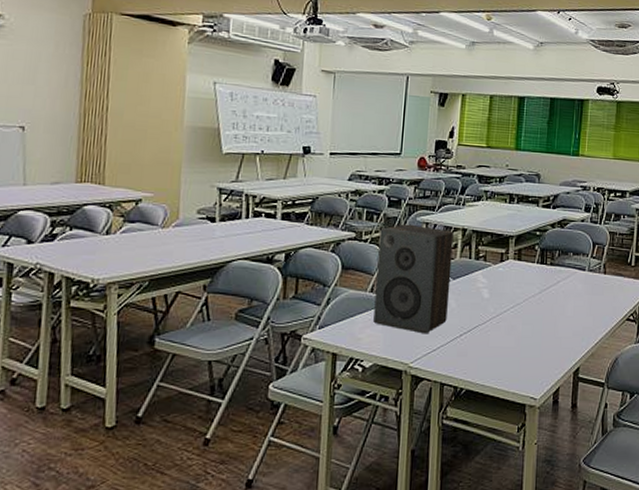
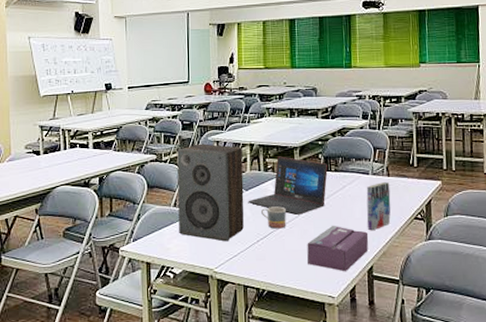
laptop: none [454,244,544,309] -> present [248,156,329,215]
mug: none [468,299,494,323] -> present [261,206,286,229]
tissue box: none [512,322,578,373] -> present [307,225,369,272]
book: none [577,279,606,330] -> present [366,181,391,231]

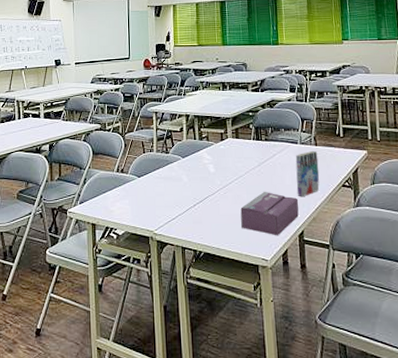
speaker: present [177,144,244,242] -> none [119,114,181,206]
laptop: present [248,156,329,215] -> none [184,126,259,181]
mug: present [261,206,286,229] -> none [197,173,221,194]

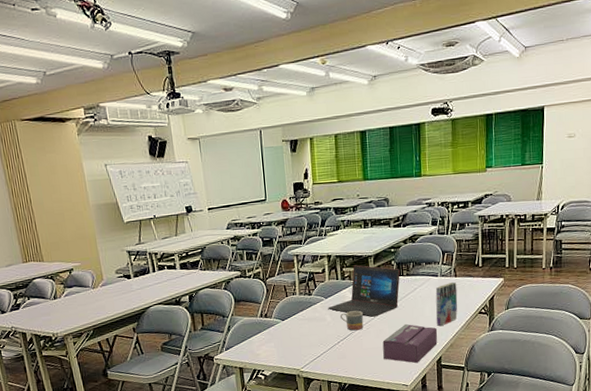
laptop: none [184,126,259,181] -> present [328,265,401,317]
mug: none [197,173,221,194] -> present [340,310,364,331]

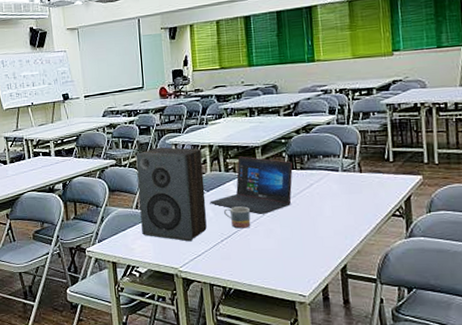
speaker: none [259,258,325,345] -> present [135,147,207,242]
tissue box: present [382,323,438,364] -> none [273,223,341,271]
book: present [435,281,458,327] -> none [336,177,365,229]

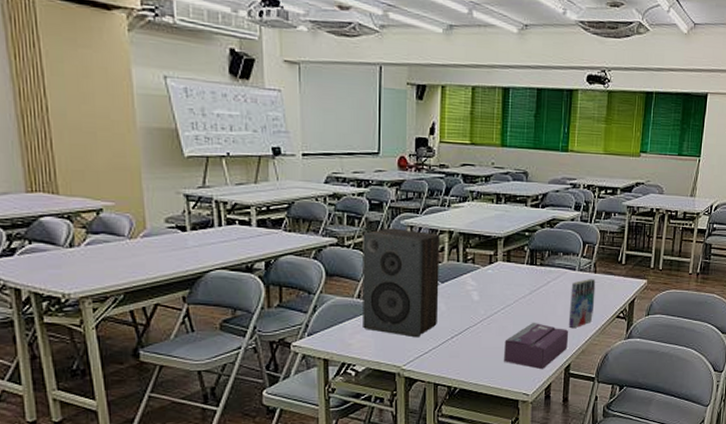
laptop: present [209,156,294,214] -> none [443,246,534,310]
mug: present [224,206,251,229] -> none [458,301,485,325]
tissue box: none [273,223,341,271] -> present [504,322,569,370]
book: none [336,177,365,229] -> present [568,278,596,329]

